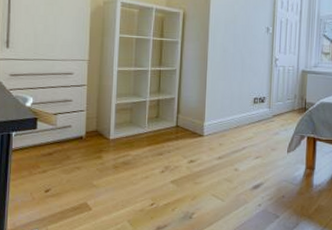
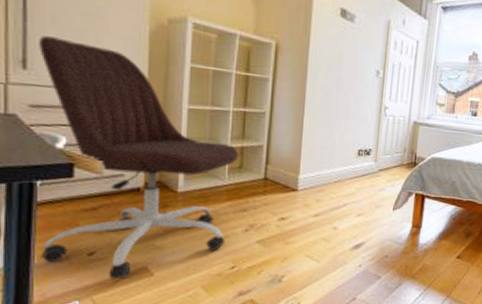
office chair: none [13,22,155,213] -> present [39,36,238,280]

